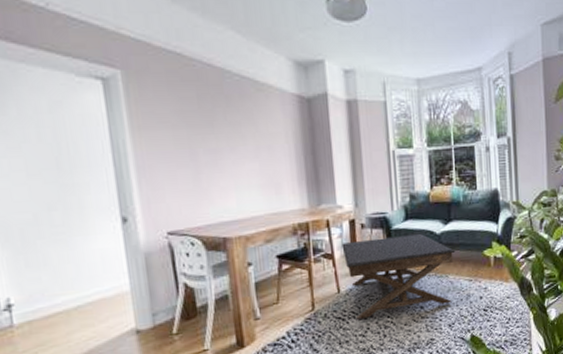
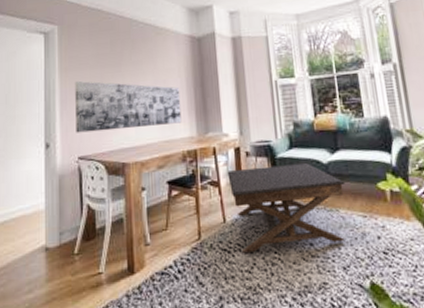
wall art: none [154,142,291,205] -> present [75,80,182,133]

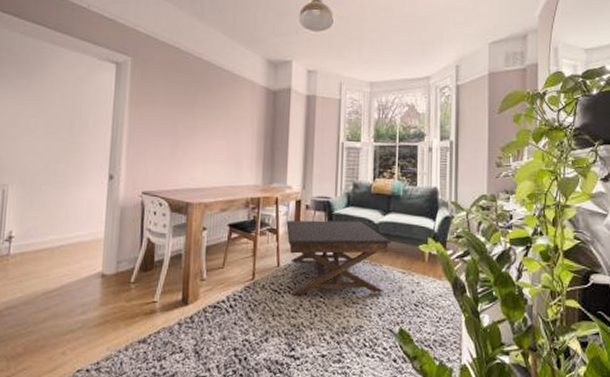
wall art: present [75,80,182,133] -> none [142,116,250,171]

